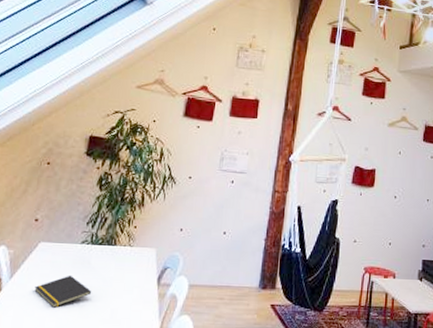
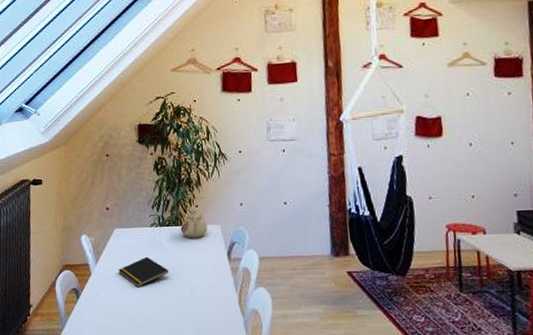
teapot: none [113,230,143,260] -> present [180,209,208,238]

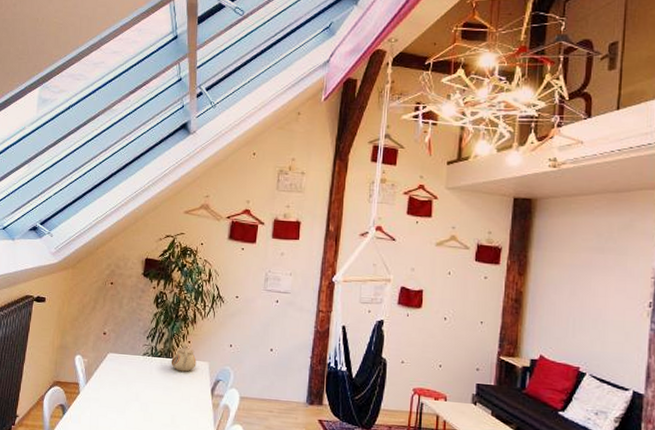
notepad: present [118,256,169,287] -> none [106,383,154,411]

